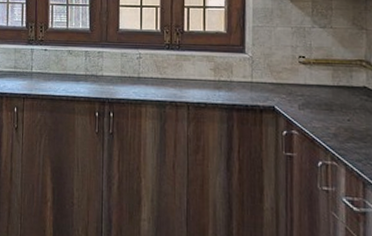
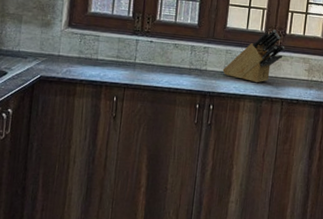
knife block: none [119,27,185,87] -> present [222,29,285,83]

